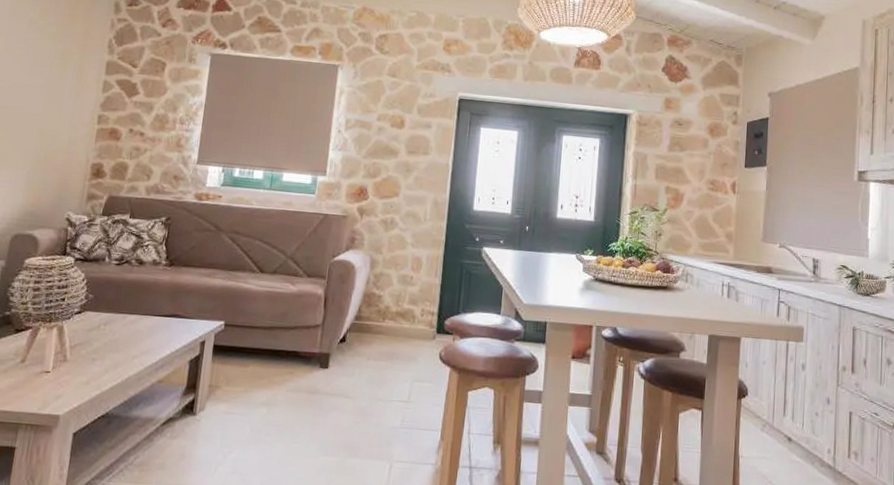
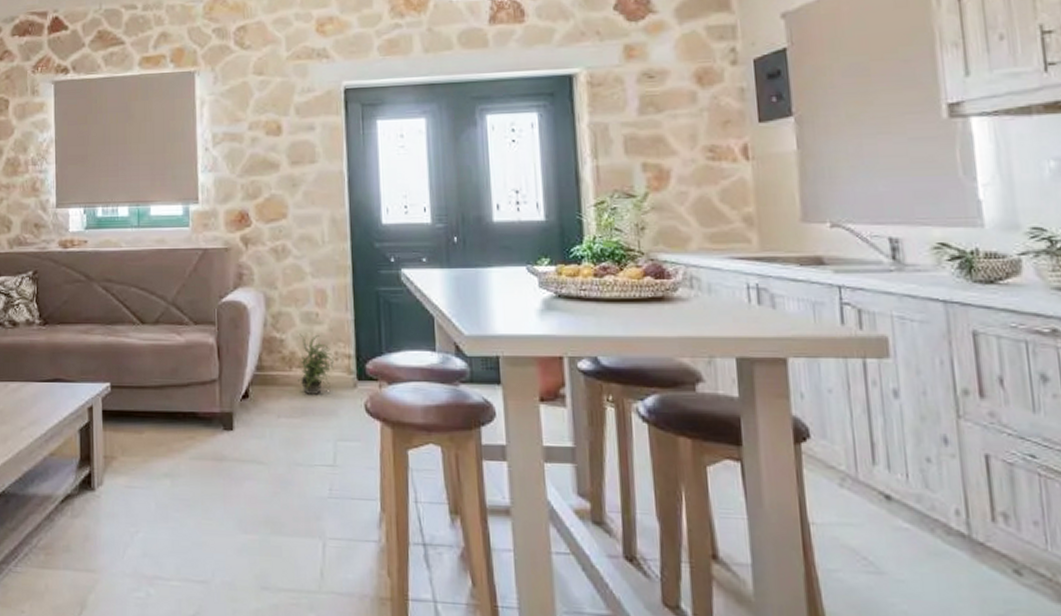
potted plant: none [388,292,421,343] -> present [298,334,335,394]

